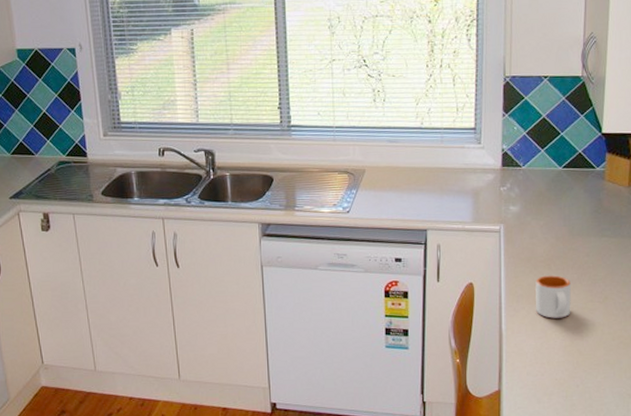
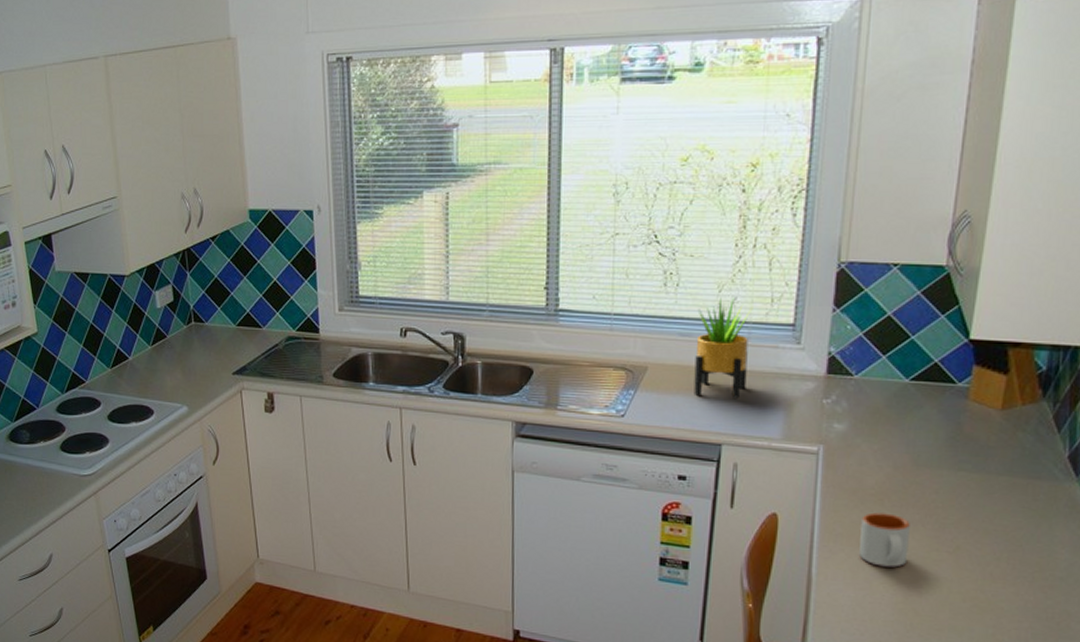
potted plant: none [401,109,442,191] -> present [694,297,751,398]

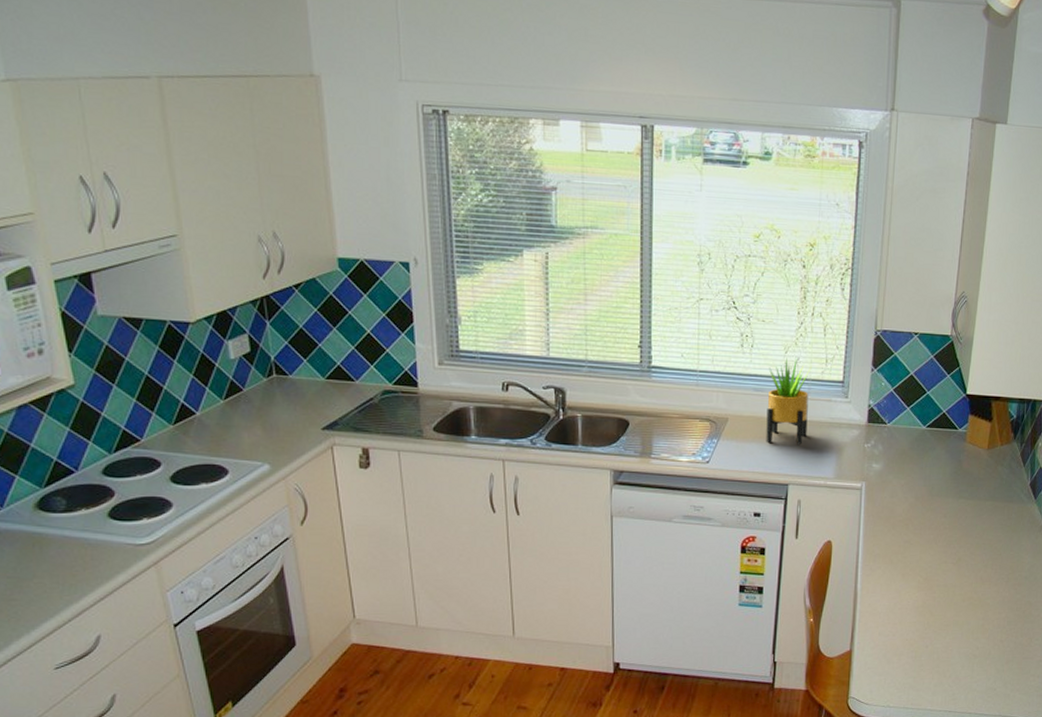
mug: present [859,512,910,568] -> none [892,535,927,579]

